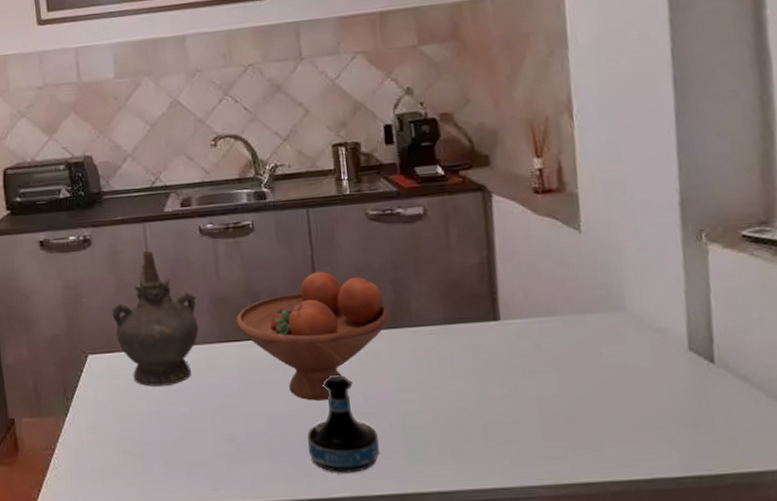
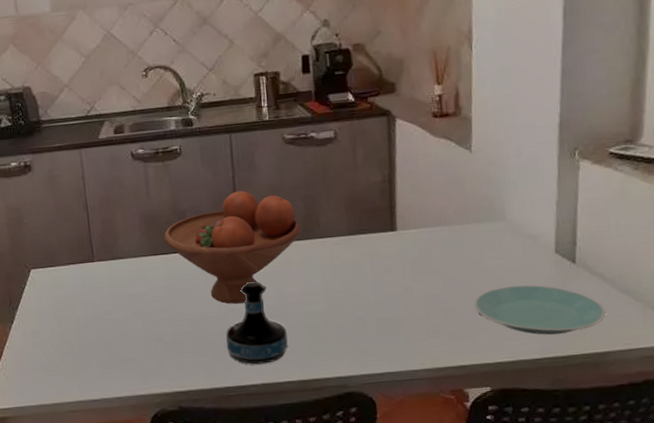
ceremonial vessel: present [112,251,199,387] -> none [52,175,131,296]
plate: none [597,387,757,449] -> present [474,285,606,335]

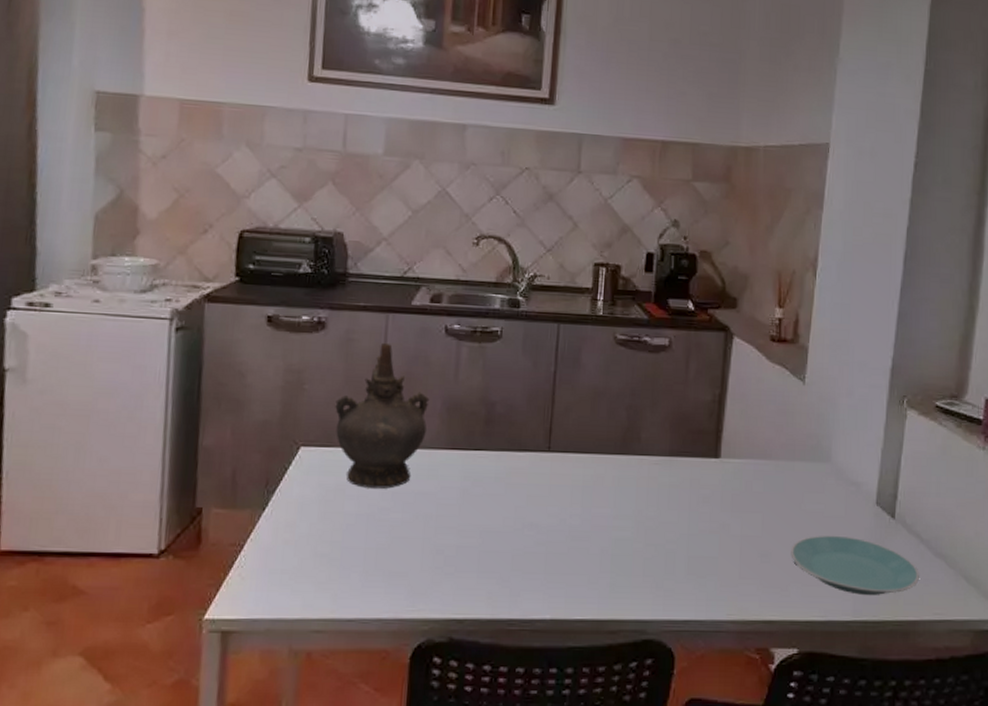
ceremonial vessel: none [52,175,131,296] -> present [335,344,430,489]
fruit bowl: present [163,190,302,304] -> none [465,388,621,519]
tequila bottle: present [226,281,288,365] -> none [517,494,588,595]

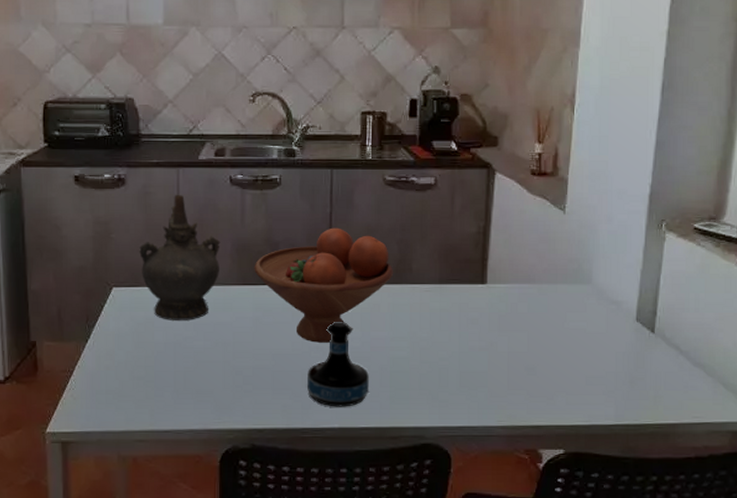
fruit bowl: none [465,388,621,519] -> present [254,227,394,343]
tequila bottle: none [517,494,588,595] -> present [308,321,369,407]
plate: present [791,535,919,595] -> none [555,349,679,402]

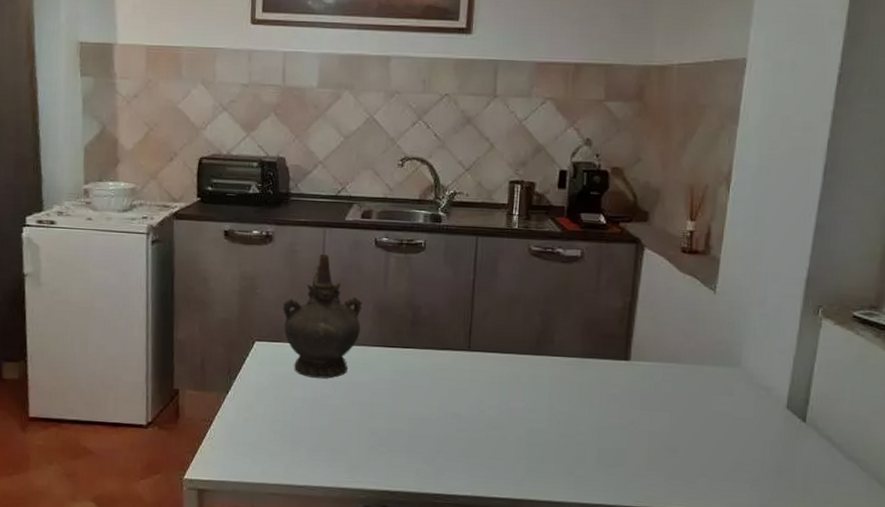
fruit bowl: present [254,227,394,343] -> none [394,295,535,410]
tequila bottle: present [308,321,369,407] -> none [442,388,505,476]

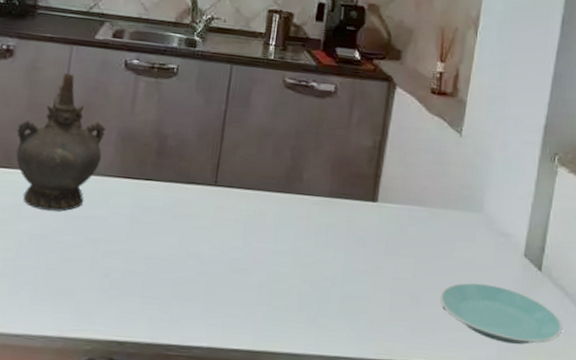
plate: none [698,434,830,493] -> present [440,282,563,344]

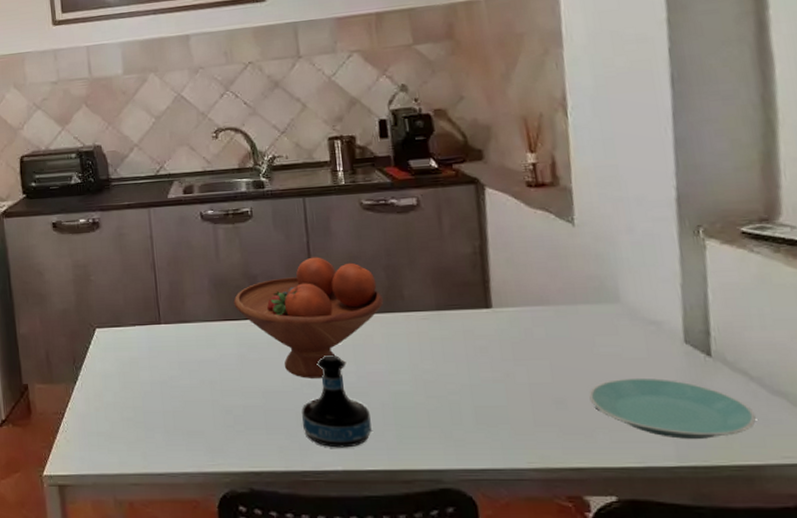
ceremonial vessel: present [16,74,106,212] -> none [118,234,199,360]
fruit bowl: none [137,126,284,251] -> present [233,257,384,378]
tequila bottle: none [178,227,246,325] -> present [302,354,372,448]

